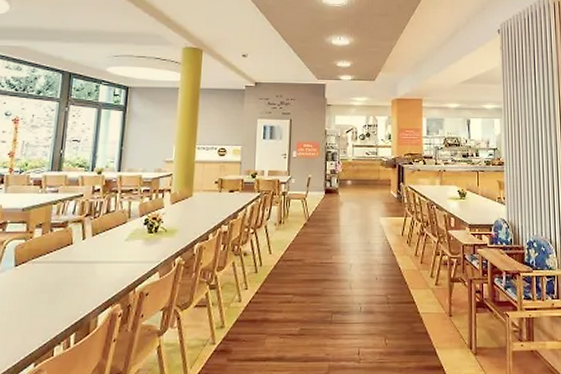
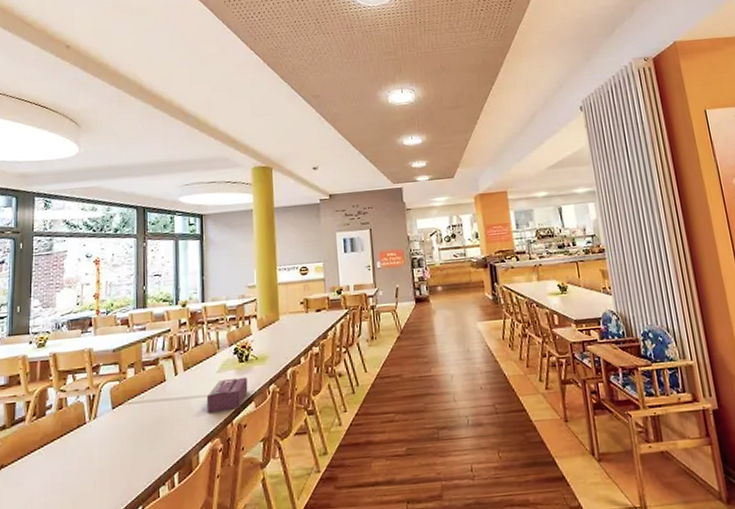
tissue box: none [110,247,155,279] -> present [206,377,248,413]

